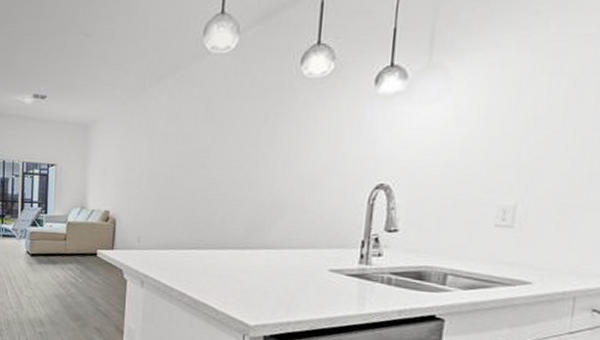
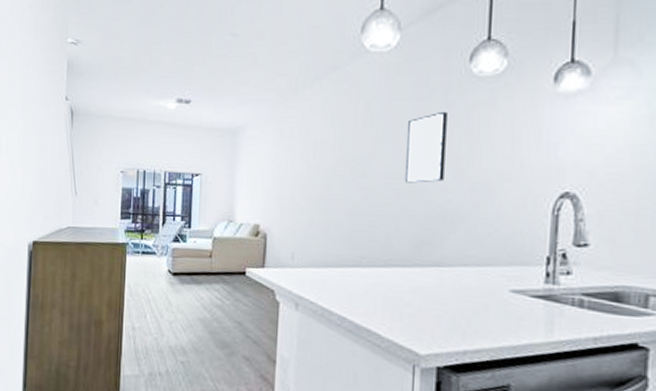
wall art: none [240,109,279,175] -> present [405,111,447,183]

